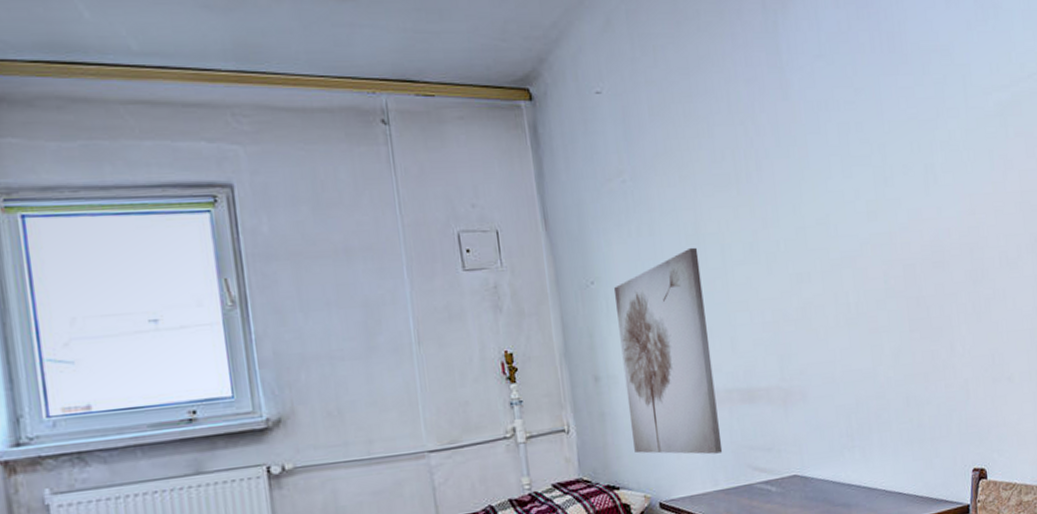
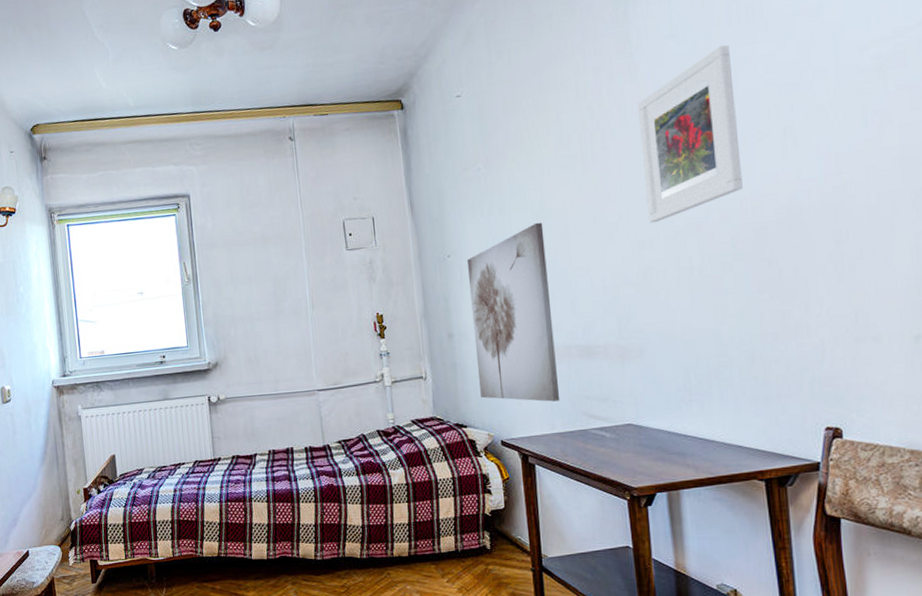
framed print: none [790,72,892,255] -> present [638,45,743,223]

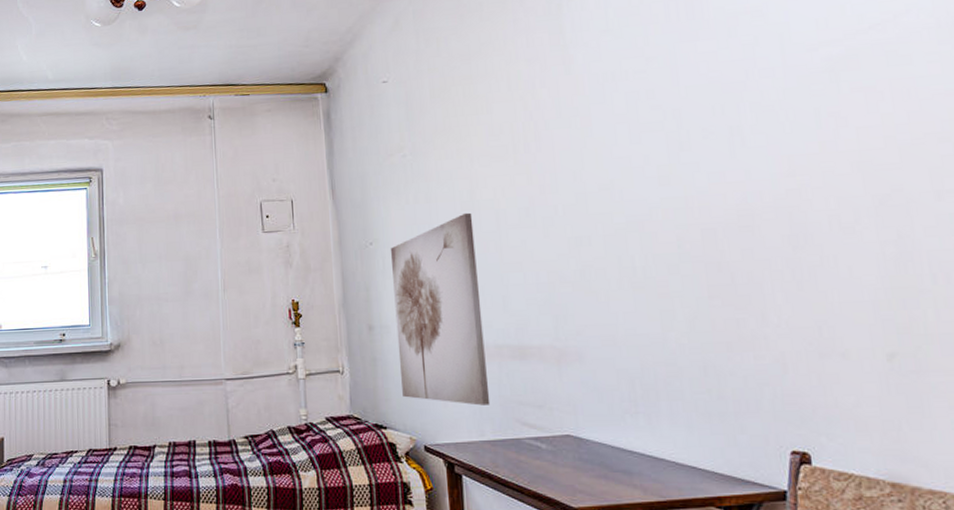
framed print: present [638,45,743,223] -> none [573,41,688,219]

